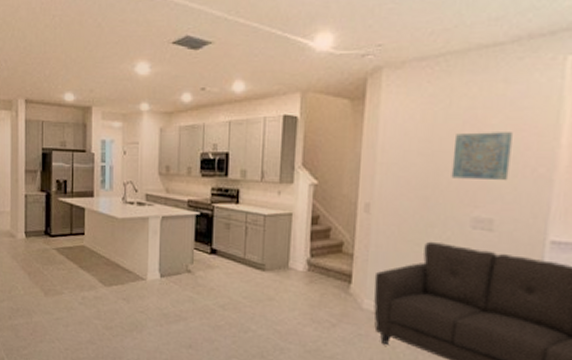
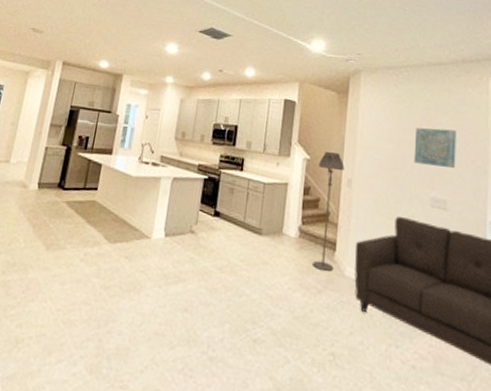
floor lamp: none [323,174,361,304] -> present [312,152,345,271]

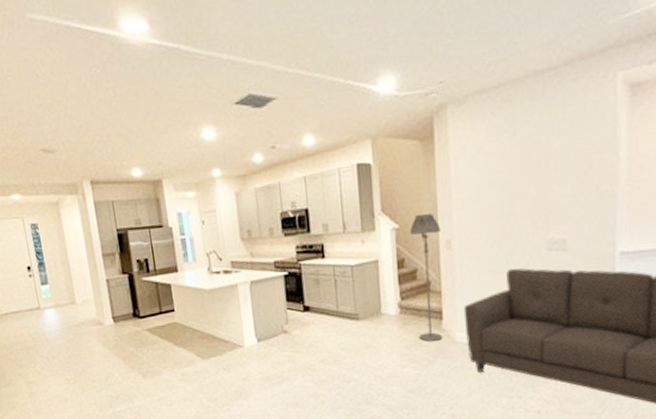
wall art: present [414,127,456,169] -> none [522,153,576,205]

